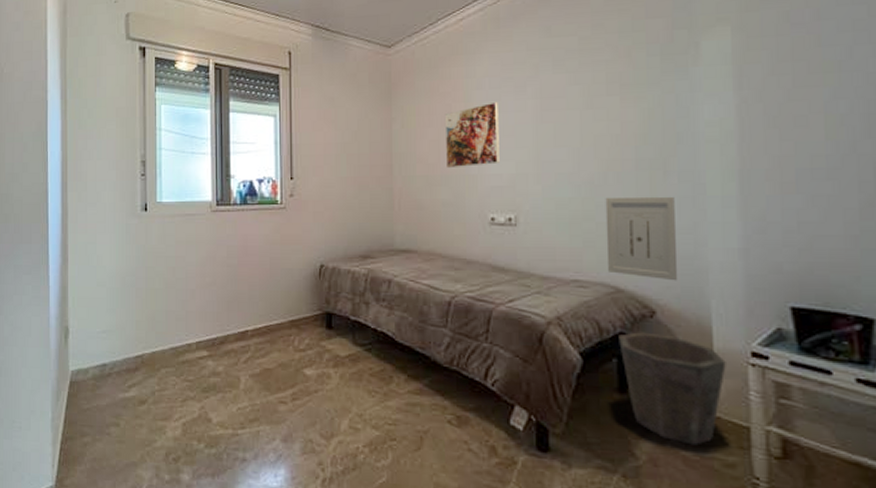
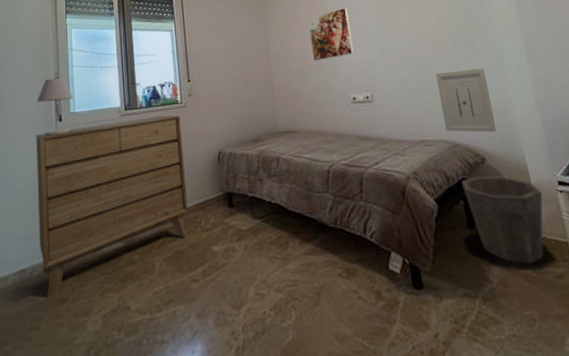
dresser: none [119,216,281,397] -> present [36,115,188,298]
table lamp: none [121,161,161,226] -> present [36,78,74,136]

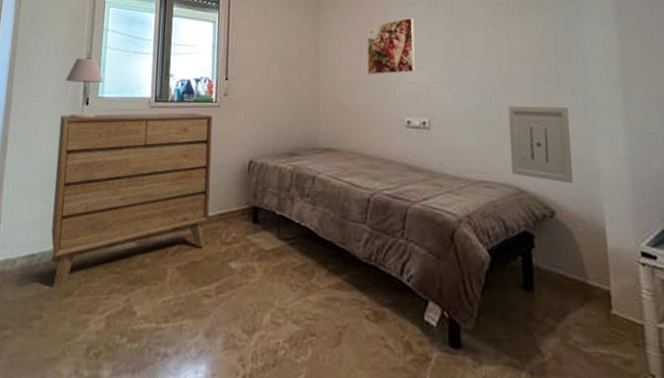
waste bin: present [461,176,544,264] -> none [523,231,620,343]

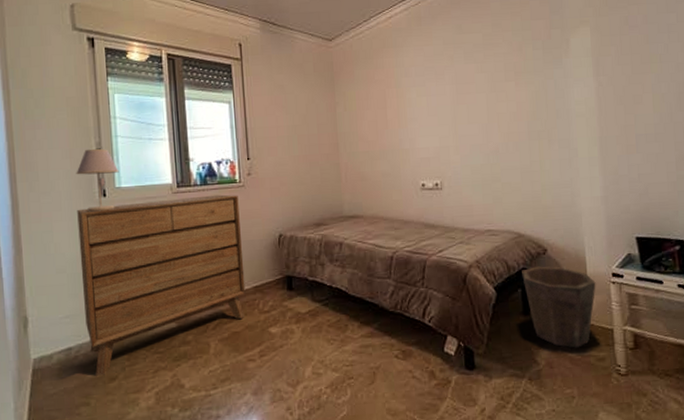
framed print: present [366,17,415,75] -> none [380,87,426,145]
wall art: present [508,105,574,184] -> none [507,159,562,225]
waste bin: none [523,231,620,343] -> present [522,266,596,348]

